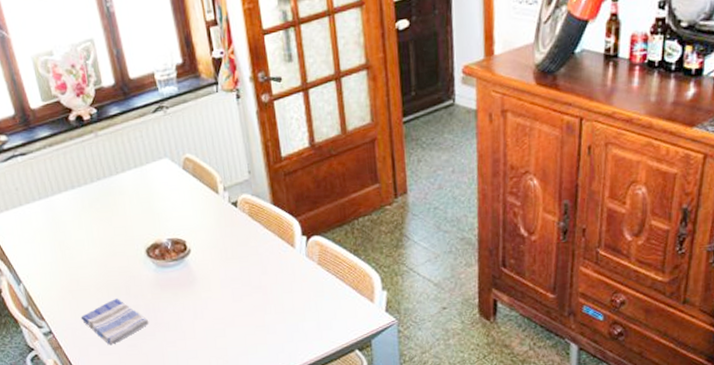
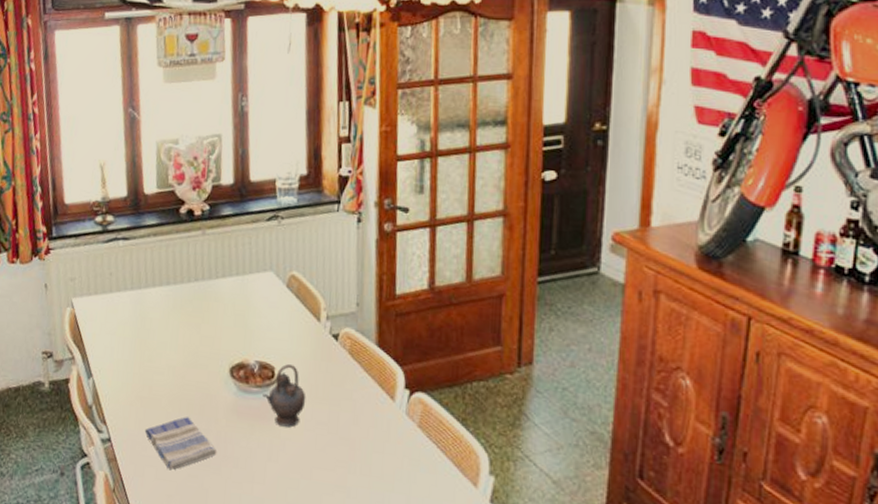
teapot: none [179,236,219,289] -> present [262,364,306,427]

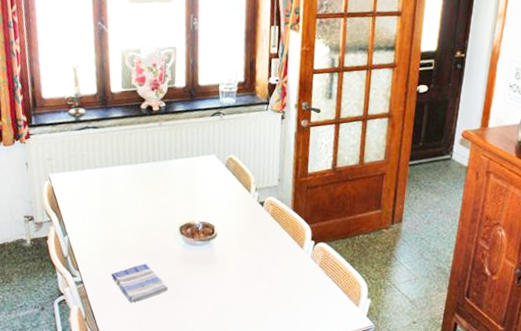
teapot: present [262,364,306,427] -> none [205,224,238,269]

